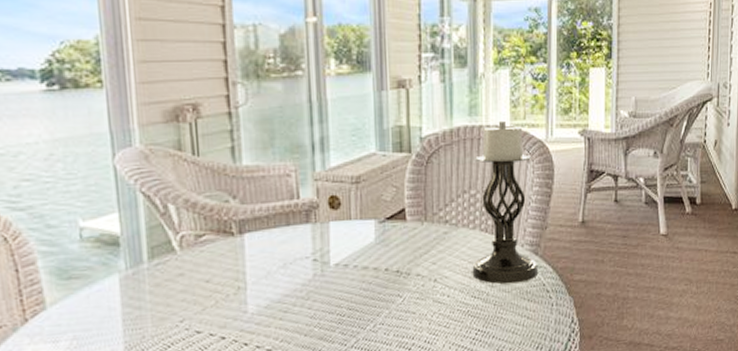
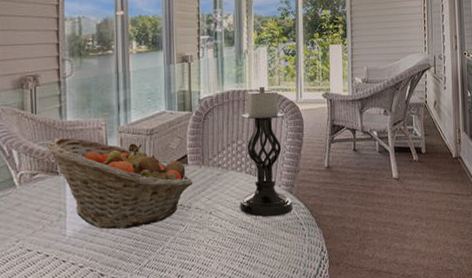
fruit basket: none [215,186,413,304] -> present [46,137,193,230]

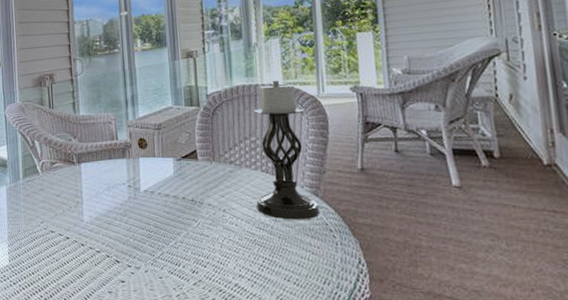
fruit basket: present [46,137,193,230] -> none [63,130,204,219]

